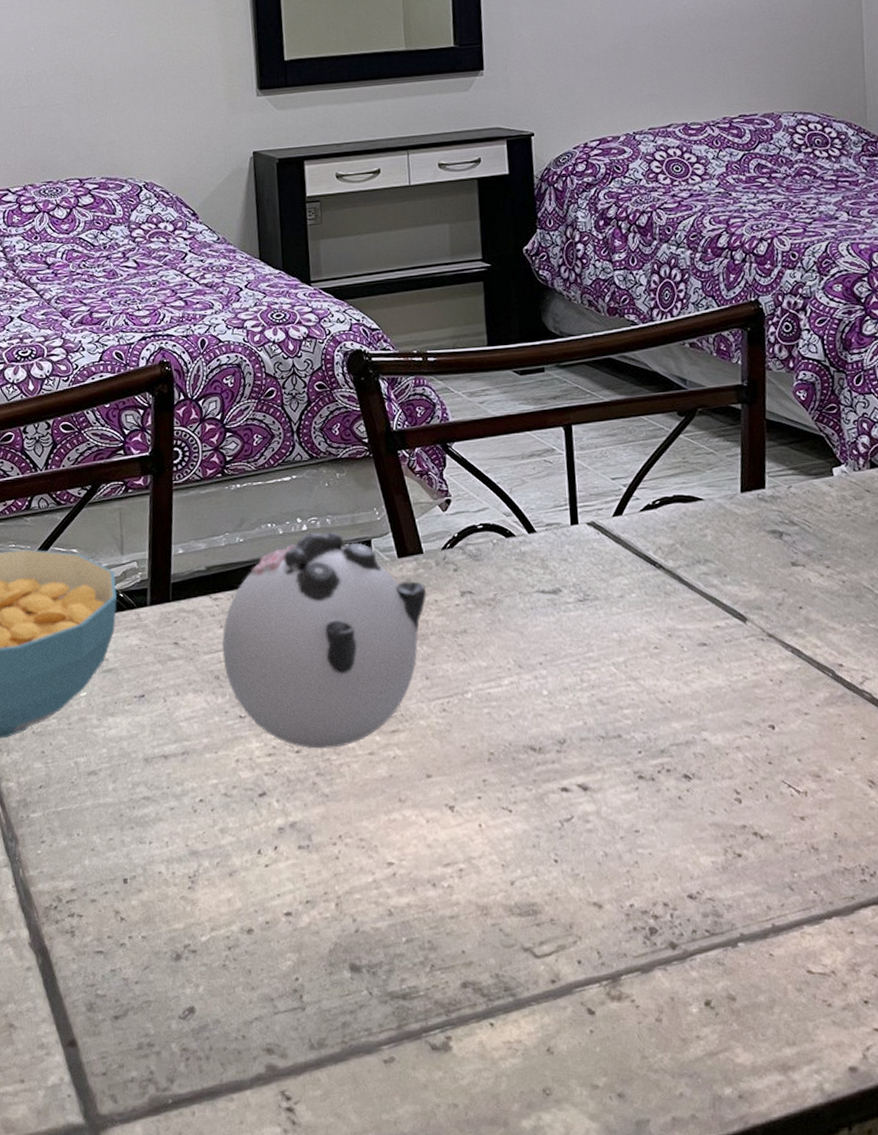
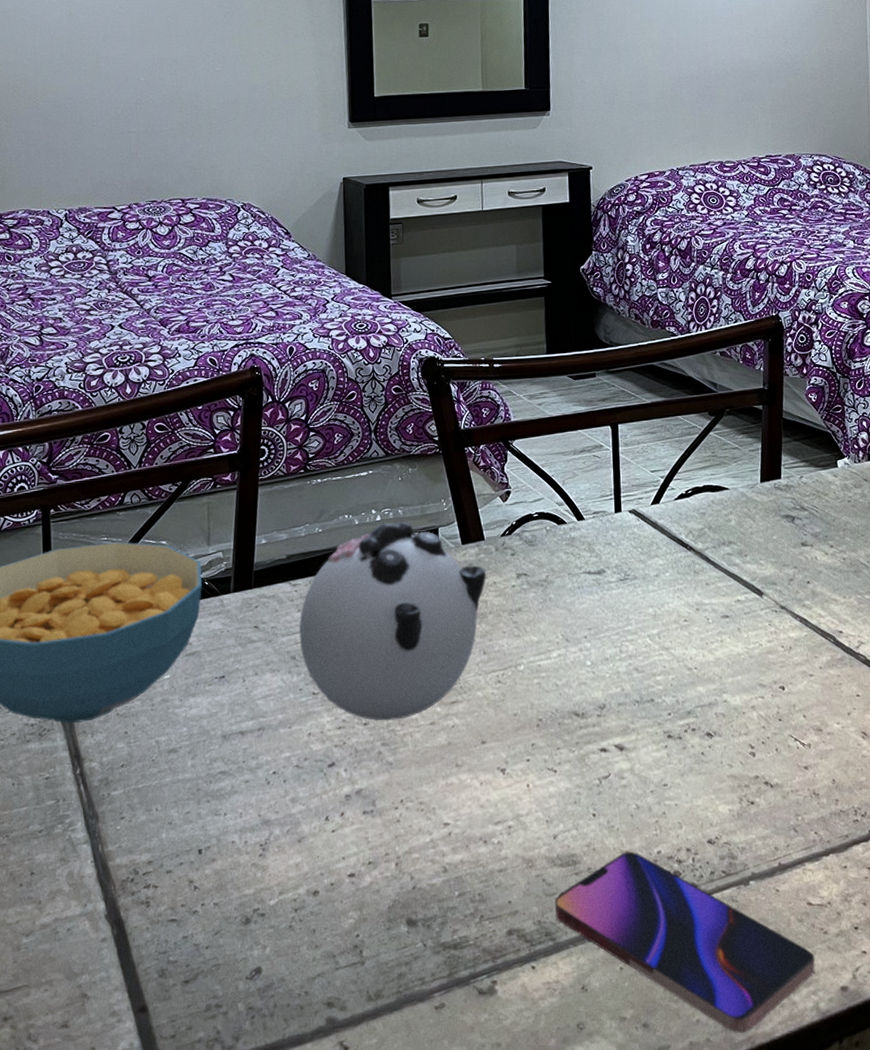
smartphone: none [514,903,818,1112] -> present [555,851,815,1034]

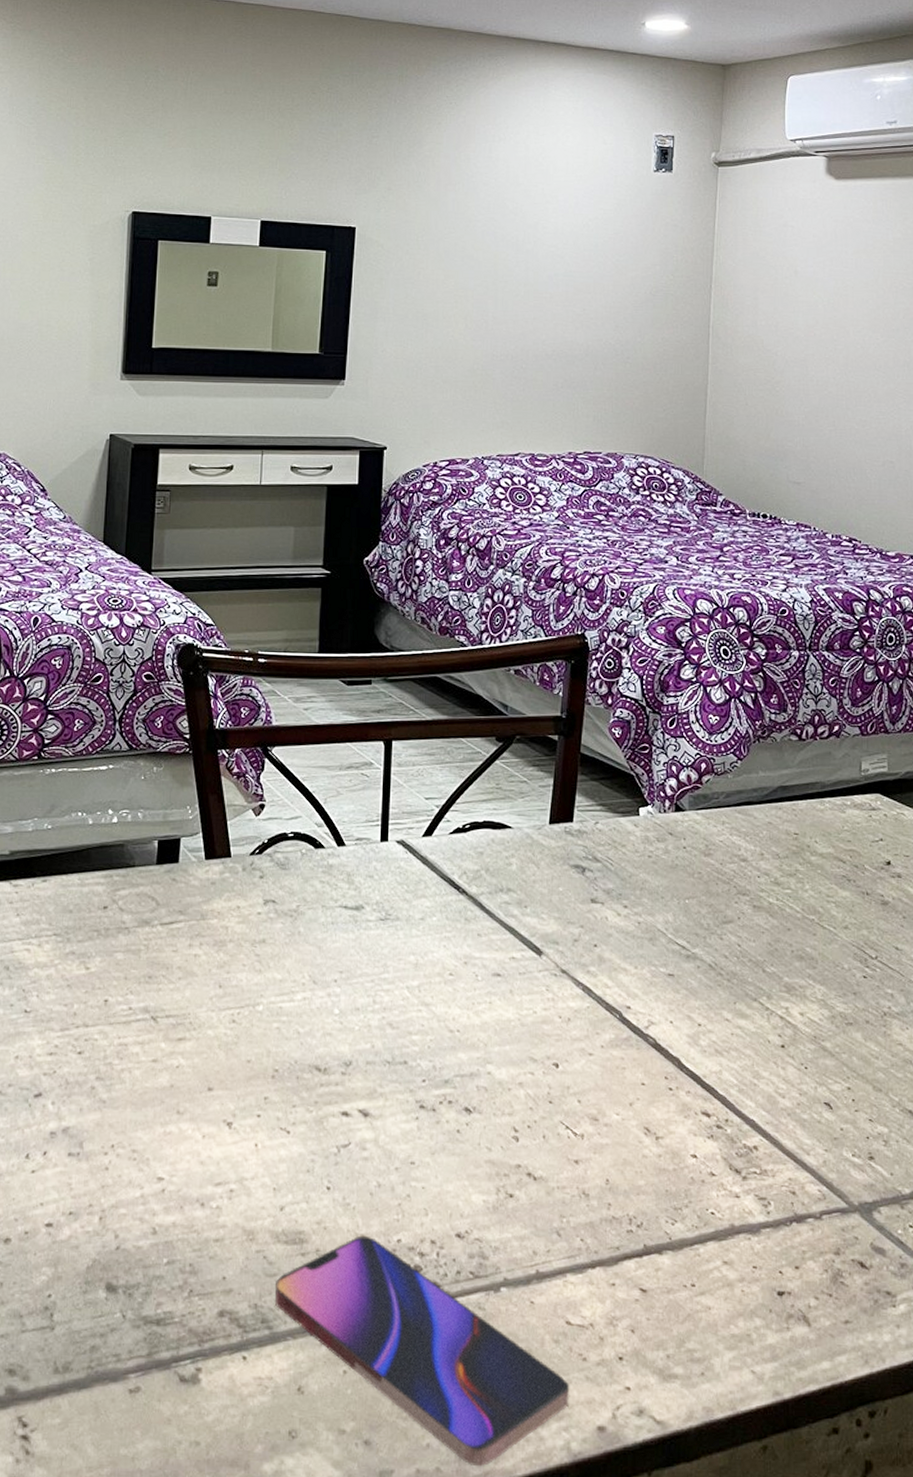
teapot: present [299,521,486,721] -> none [15,825,229,1052]

